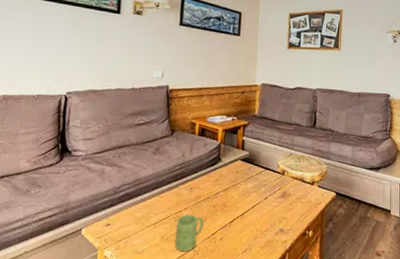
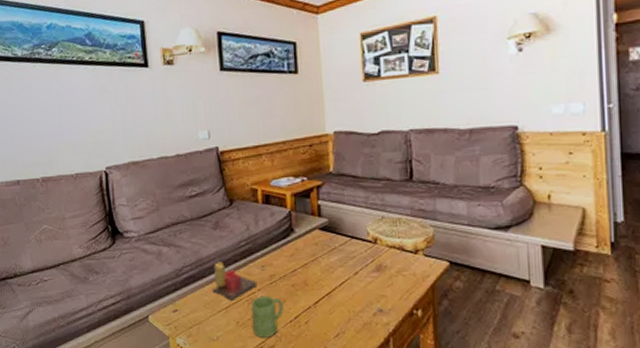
candle: none [145,182,185,217] -> present [213,262,257,301]

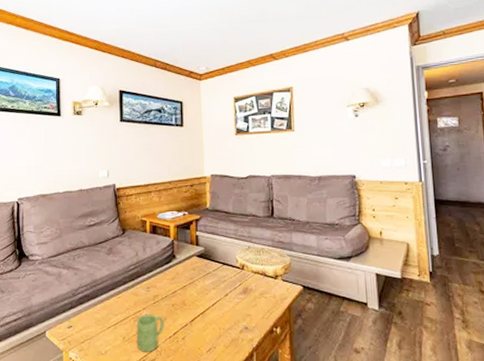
candle: present [213,262,257,301] -> none [104,283,143,318]

